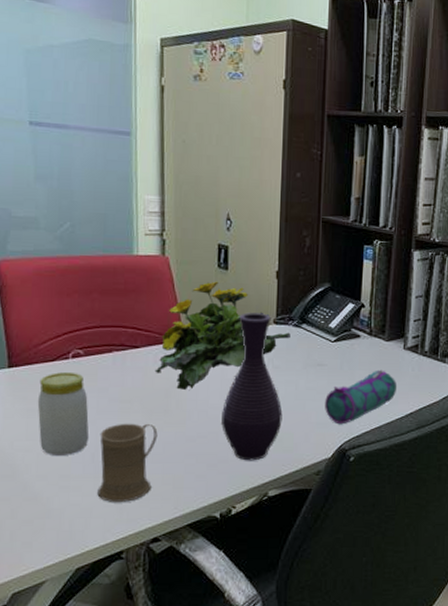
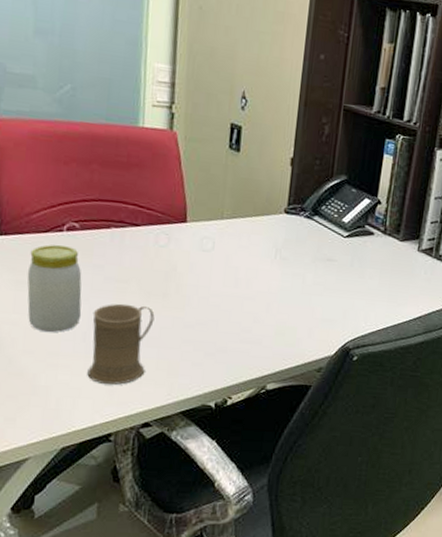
flowering plant: present [154,281,291,390] -> none [155,162,301,275]
vase: present [221,313,283,461] -> none [222,199,287,353]
pencil case: present [325,369,398,425] -> none [331,270,408,323]

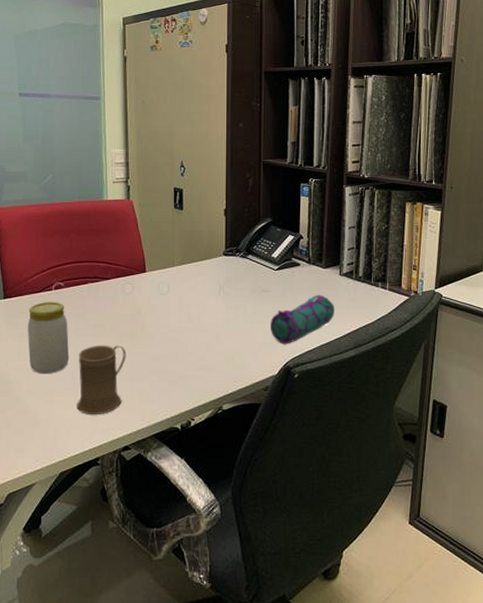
pencil case: none [331,270,408,323] -> present [270,294,335,345]

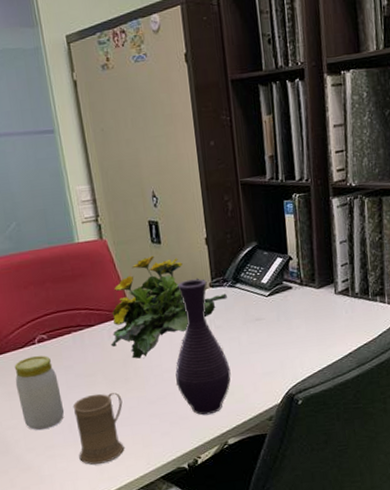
flowering plant: none [123,220,238,315] -> present [110,255,227,359]
vase: none [180,246,233,378] -> present [175,279,231,415]
pencil case: present [270,294,335,345] -> none [267,316,334,372]

